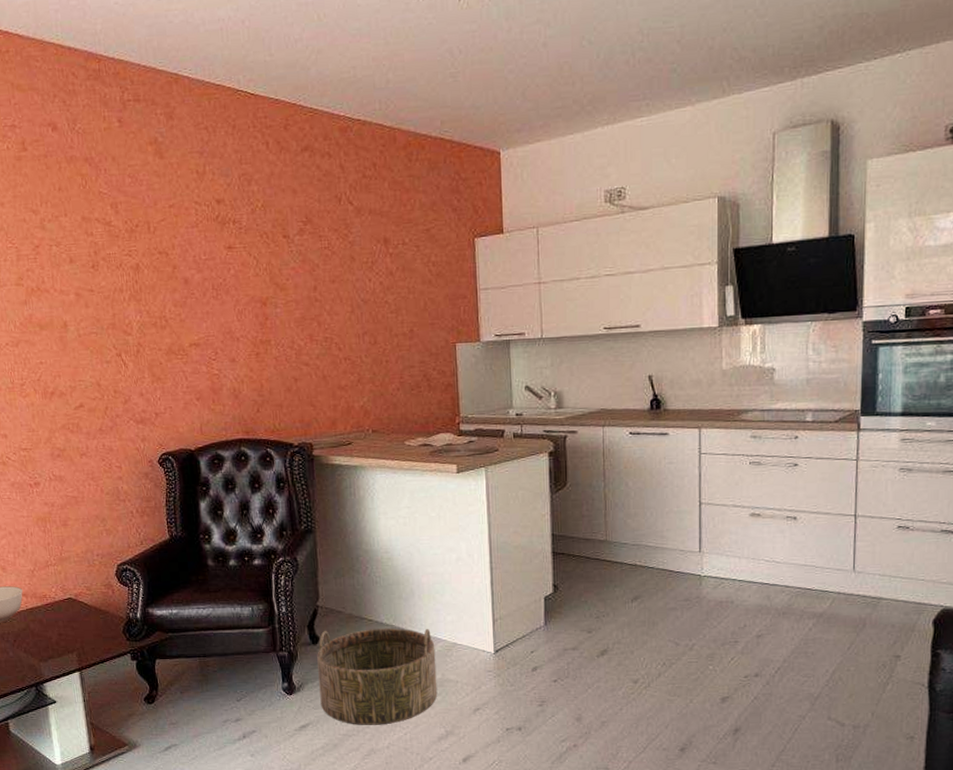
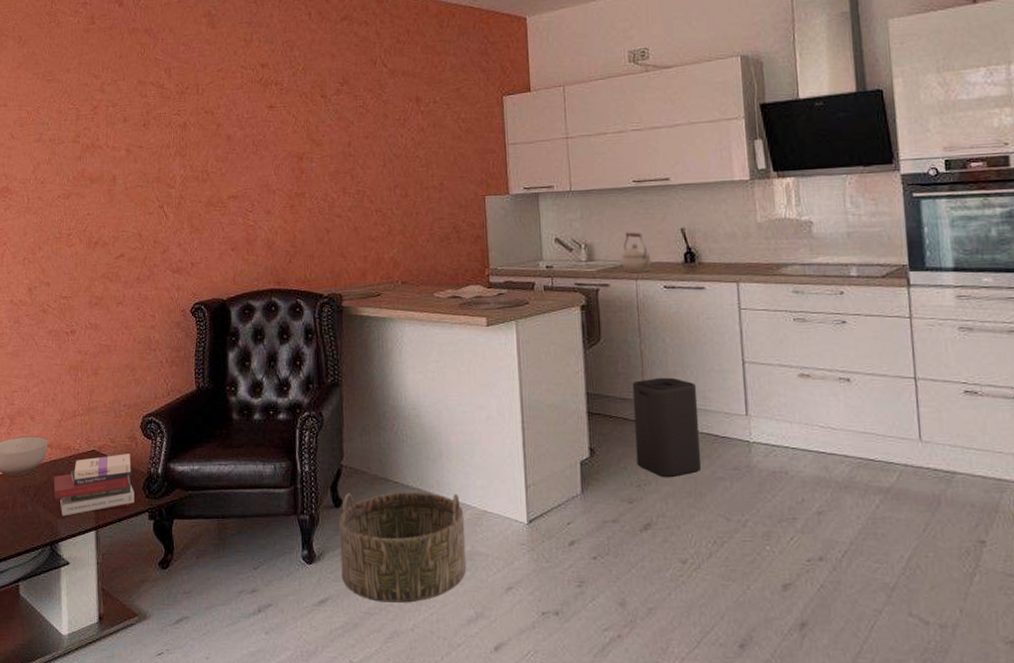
books: none [31,600,116,660] -> present [53,454,135,516]
kettle: none [589,379,618,420] -> present [621,232,651,274]
trash can: none [595,518,656,609] -> present [632,377,702,477]

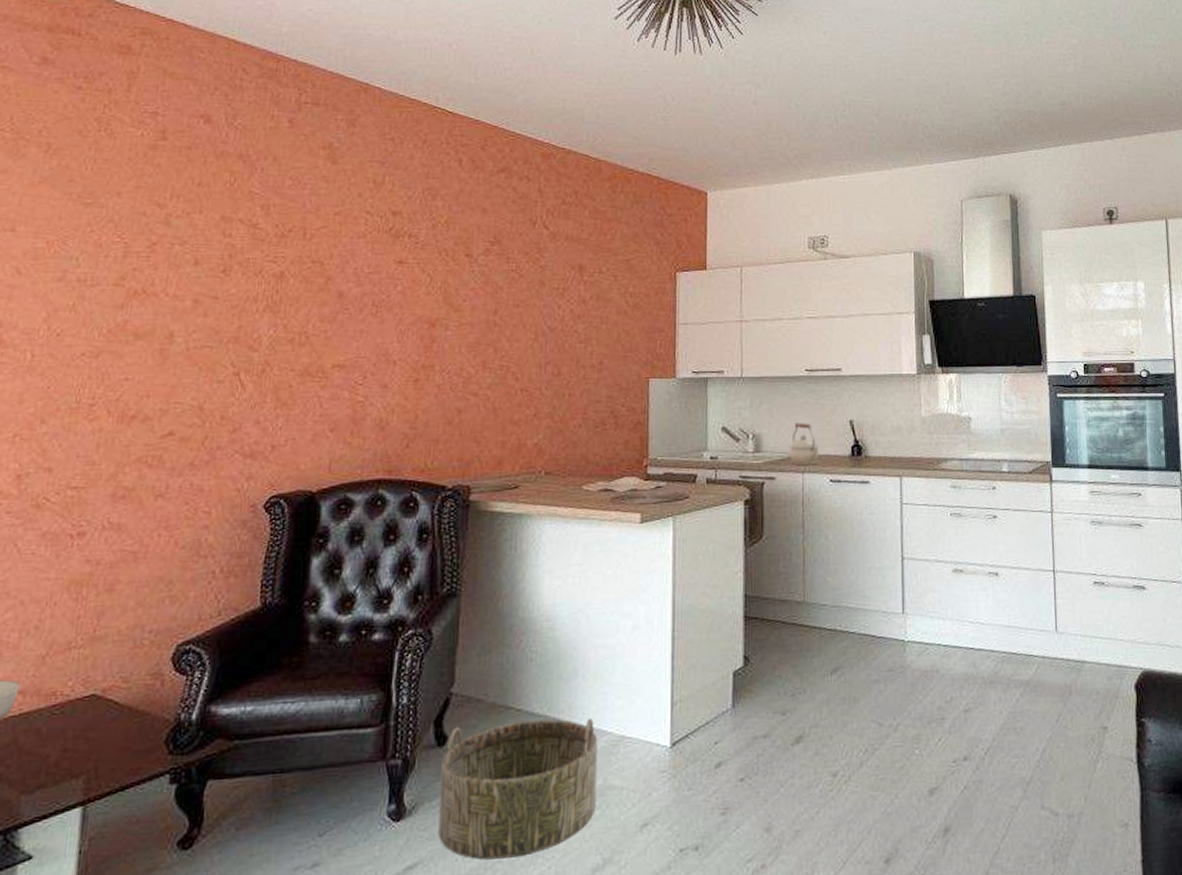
books: present [53,454,135,516] -> none [20,696,152,791]
trash can: present [632,377,702,477] -> none [792,576,857,683]

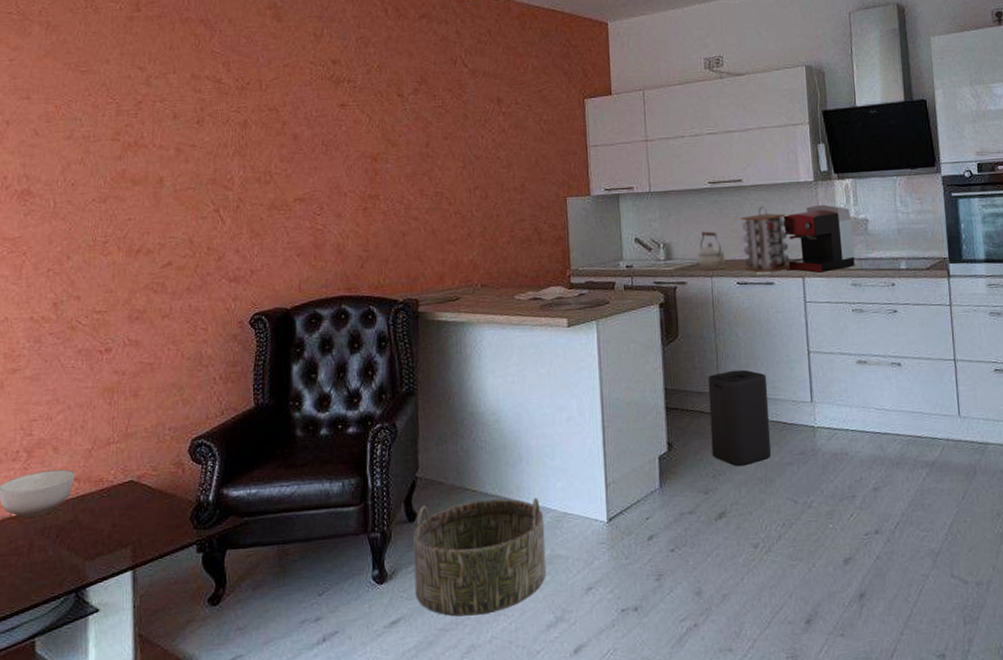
trash can: none [792,576,857,683] -> present [708,369,772,466]
spice rack: none [838,398,888,471] -> present [740,206,791,273]
coffee maker: none [883,399,956,474] -> present [784,204,855,274]

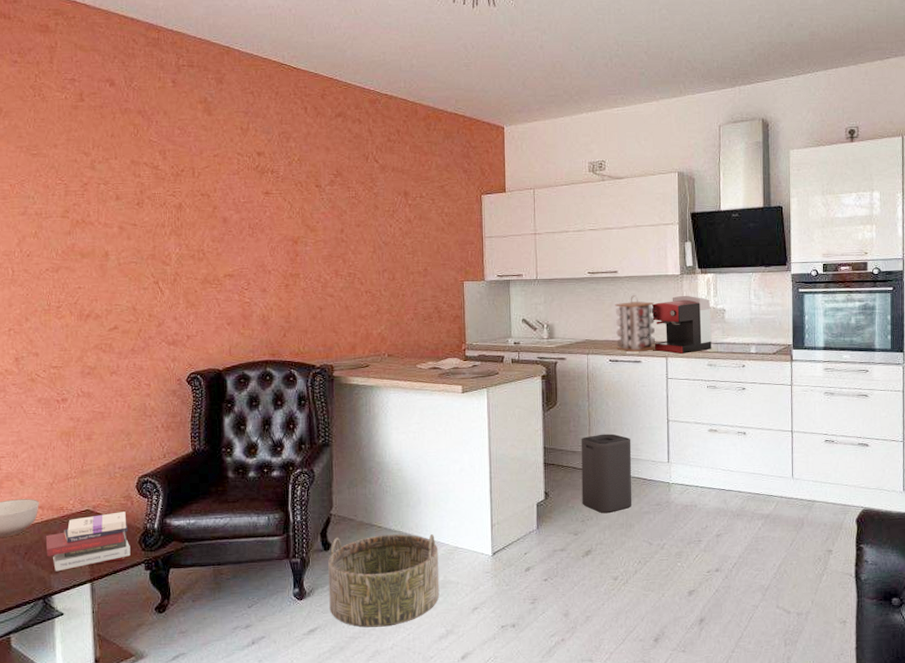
books: none [80,481,180,558] -> present [45,512,131,572]
kettle: present [697,231,725,271] -> none [576,315,600,349]

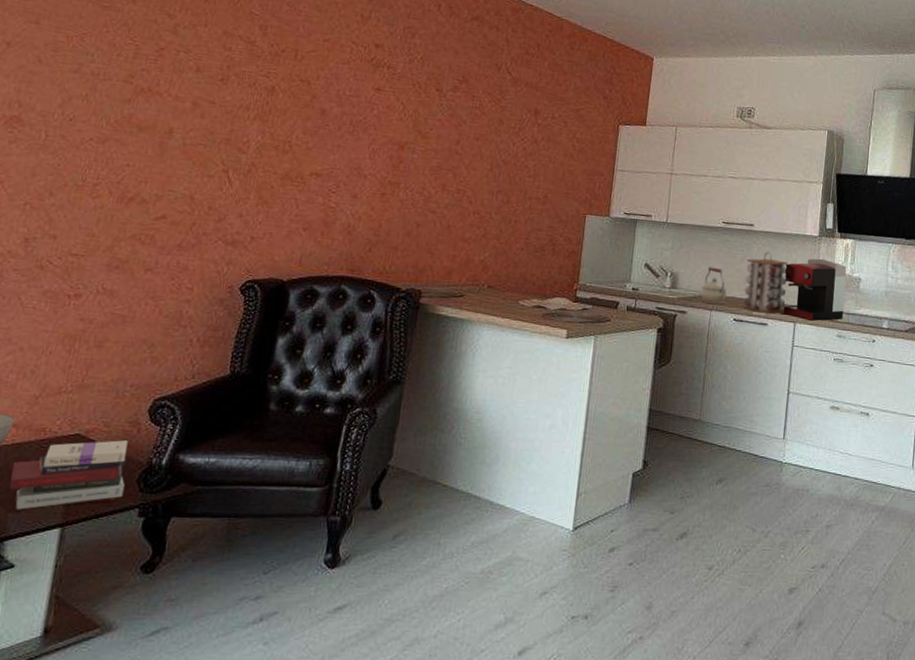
basket: present [328,534,440,628] -> none [366,495,511,609]
kettle: none [576,315,600,349] -> present [700,266,727,305]
trash can: present [581,433,632,513] -> none [683,400,747,491]

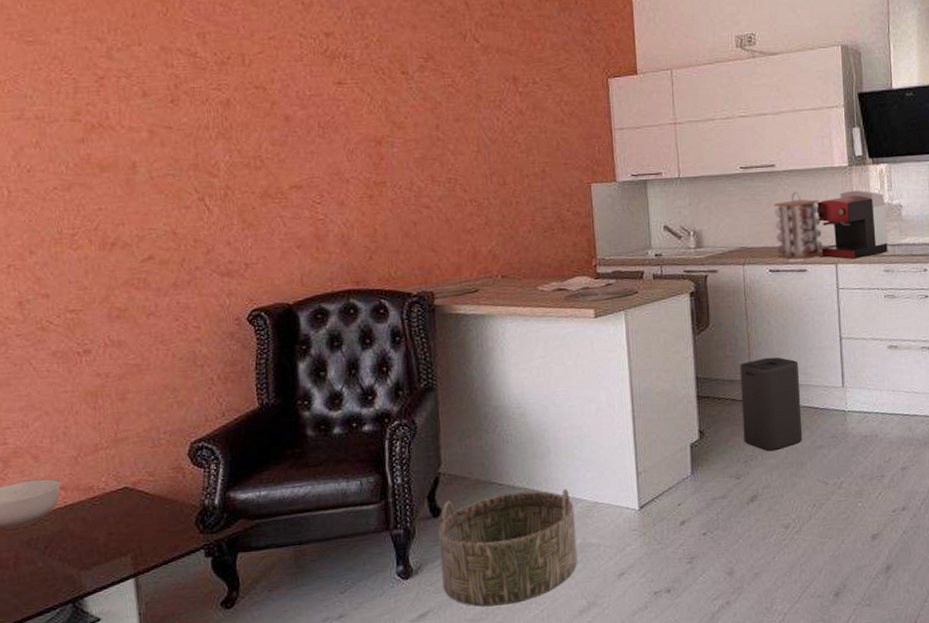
books: present [9,440,128,510] -> none [71,486,185,567]
basket: none [366,495,511,609] -> present [438,489,578,607]
trash can: none [683,400,747,491] -> present [739,357,803,451]
kettle: present [700,266,727,305] -> none [728,218,758,259]

